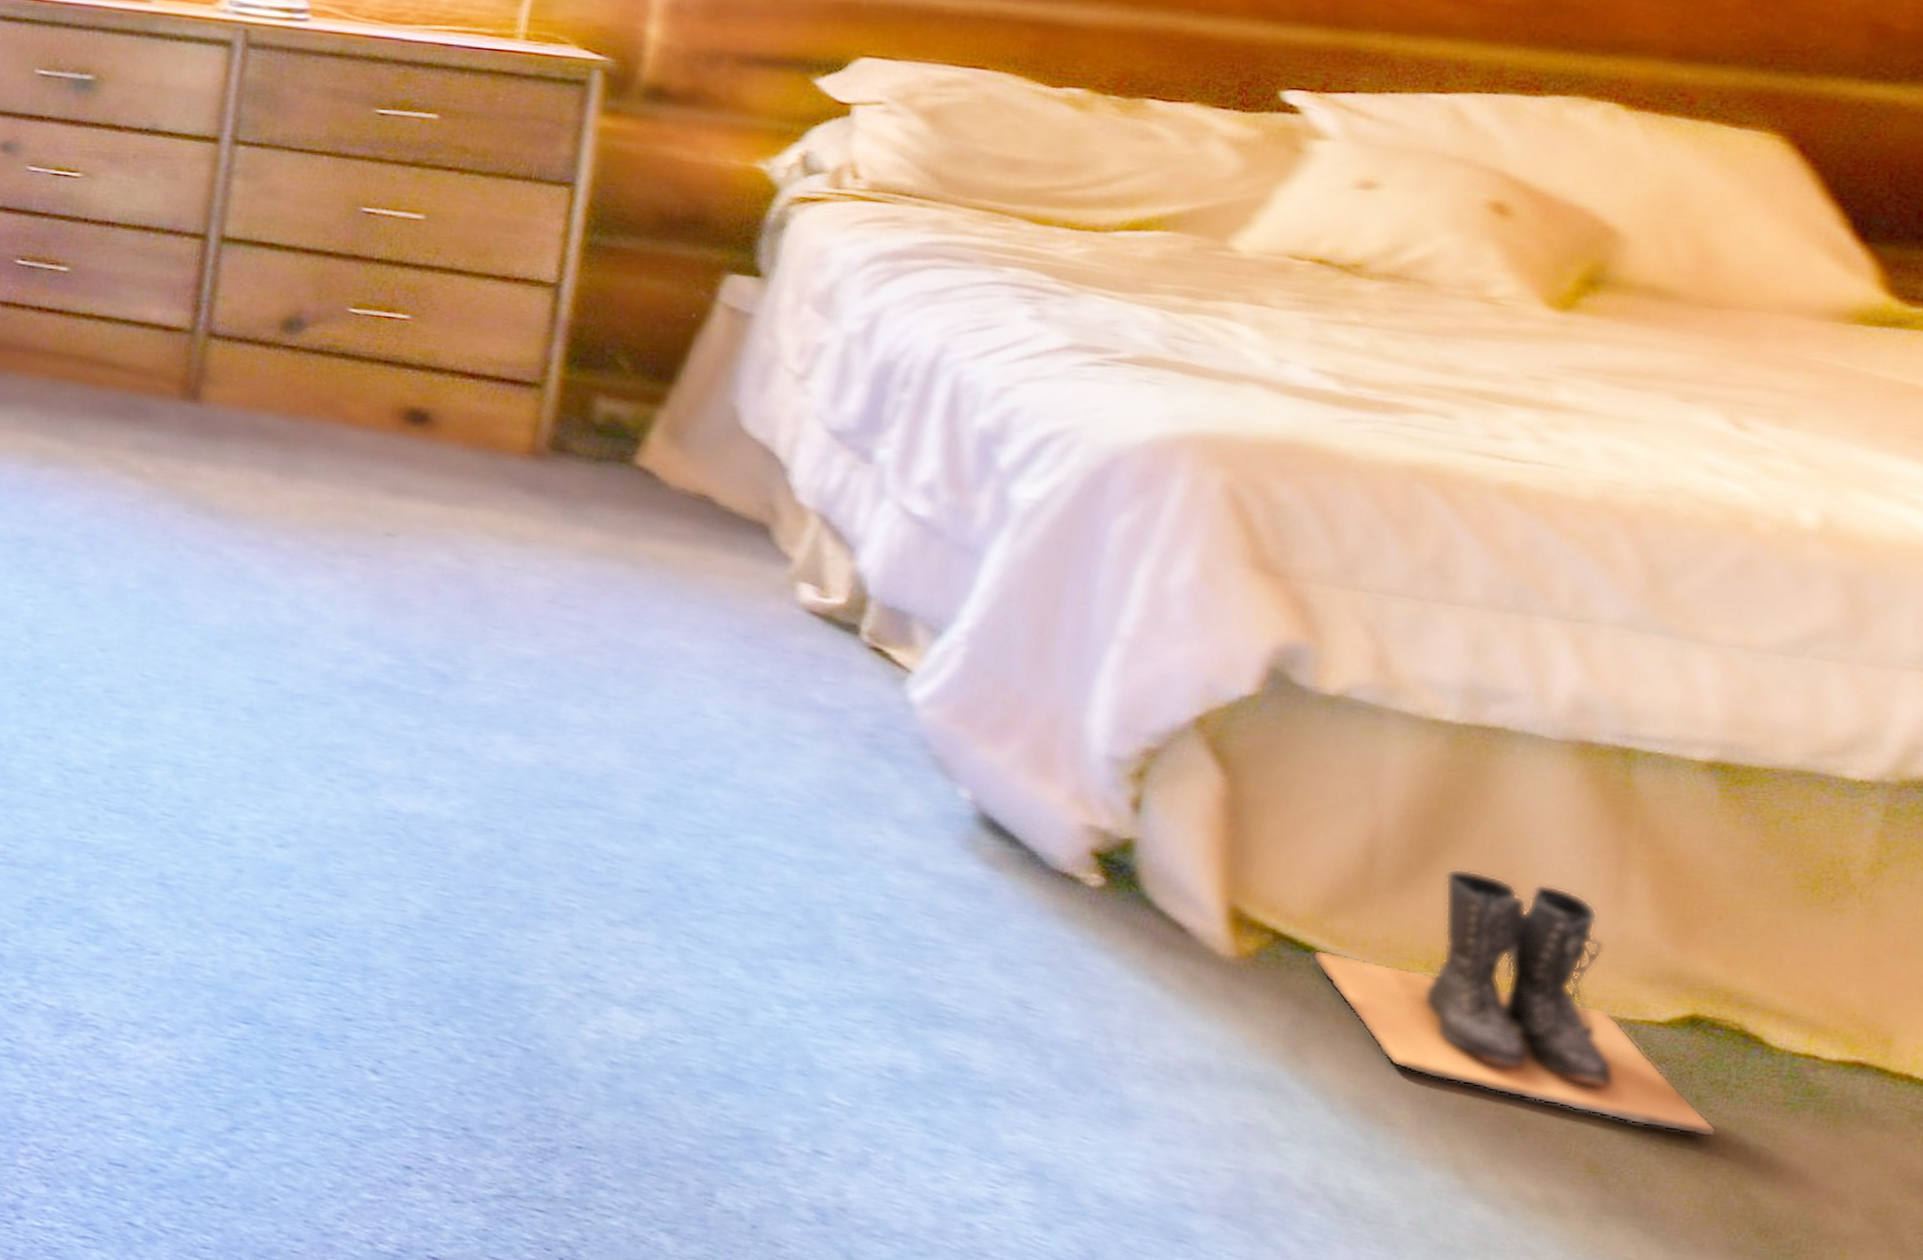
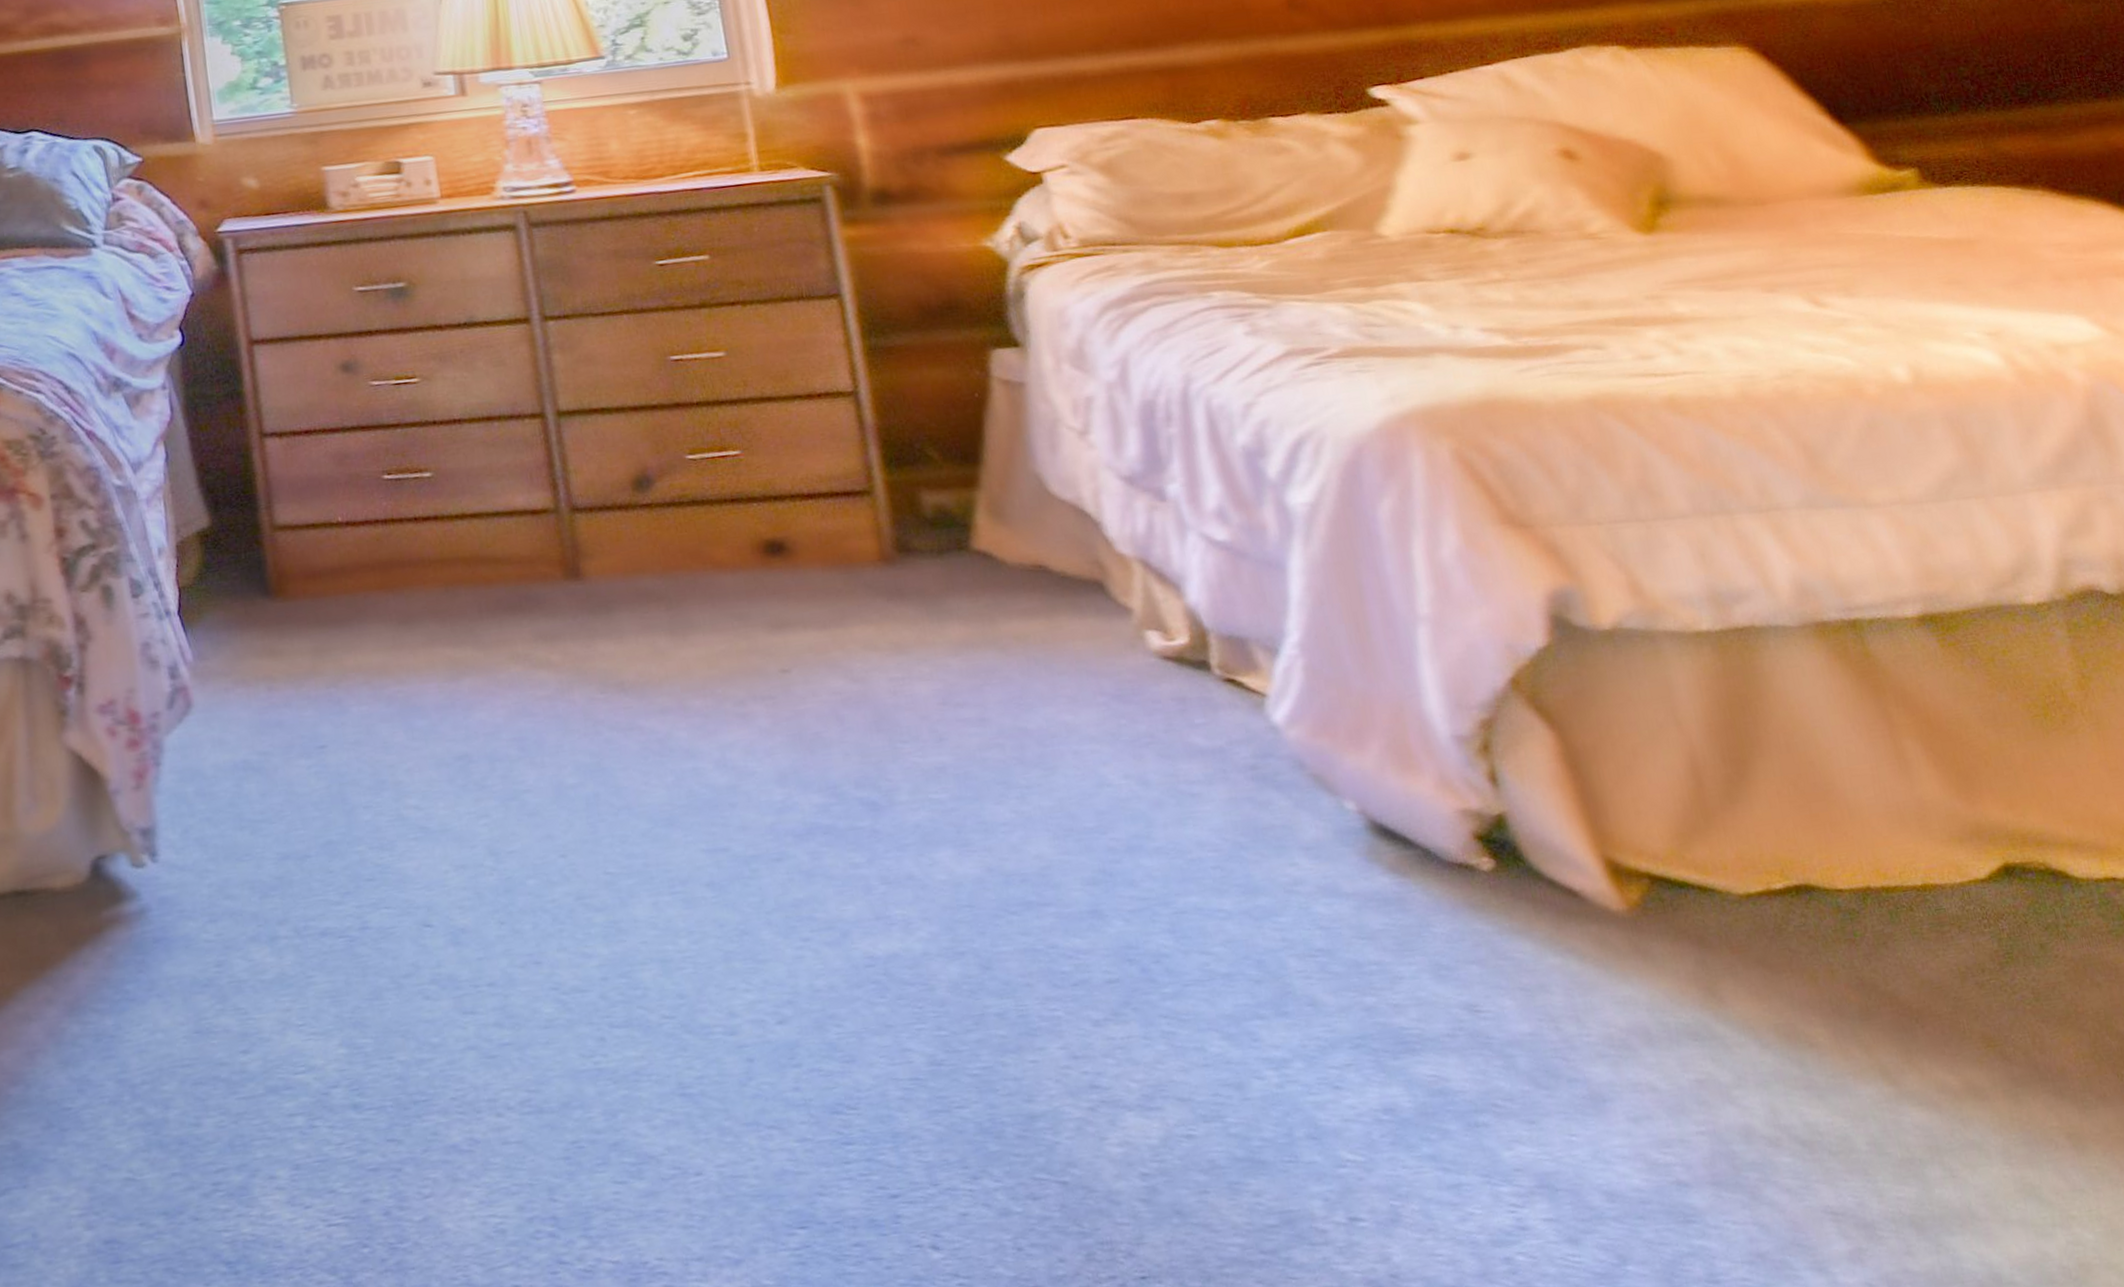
boots: present [1311,868,1718,1138] -> none [1687,767,2071,989]

